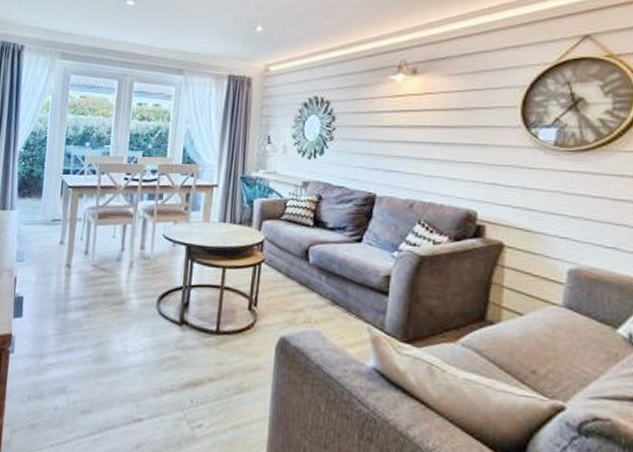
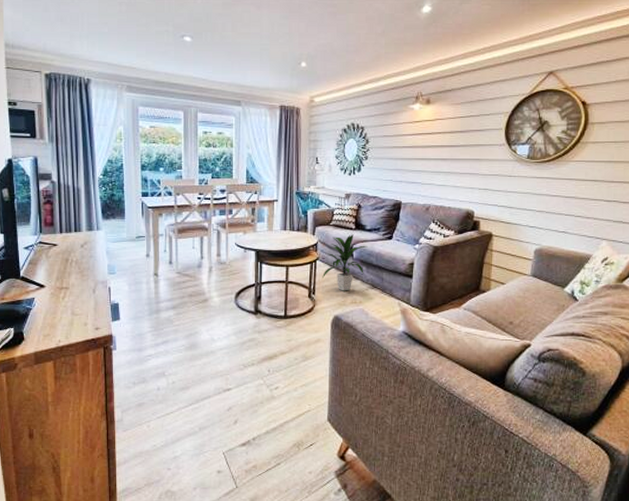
indoor plant: none [268,232,329,306] -> present [322,234,368,291]

